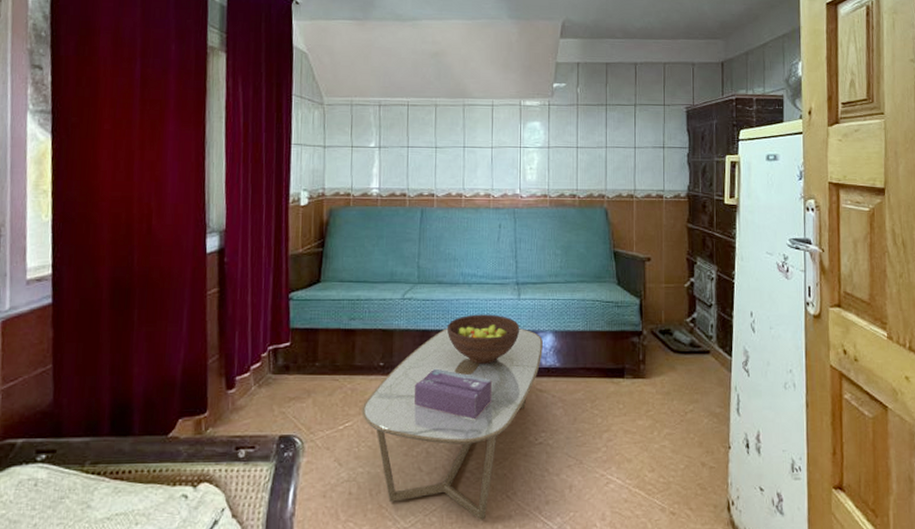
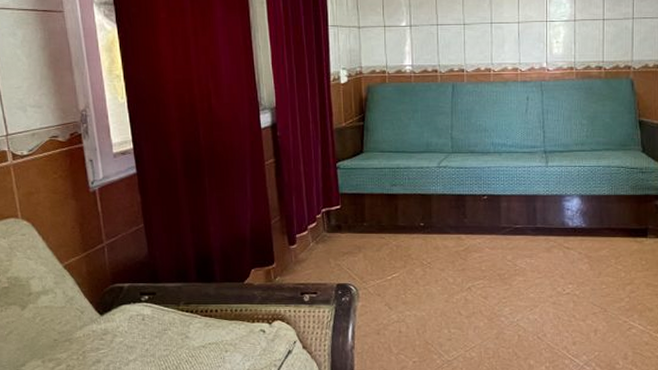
coffee table: present [361,328,543,520] -> none [406,193,570,356]
tissue box: present [414,368,493,420] -> none [452,228,523,273]
fruit bowl: present [448,314,520,364] -> none [481,180,548,224]

